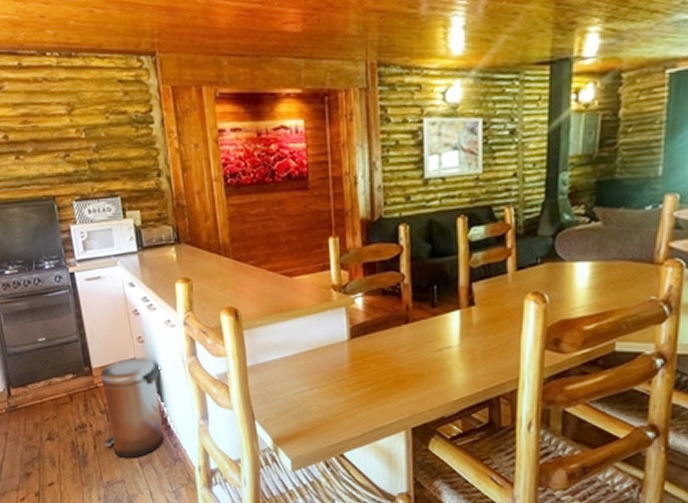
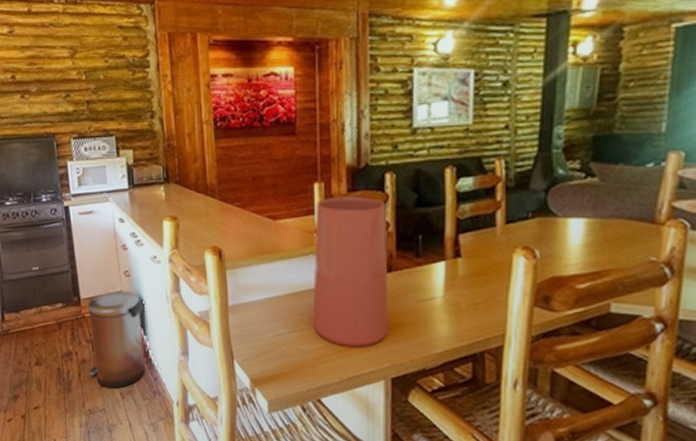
vase: none [331,250,408,400] -> present [313,197,389,348]

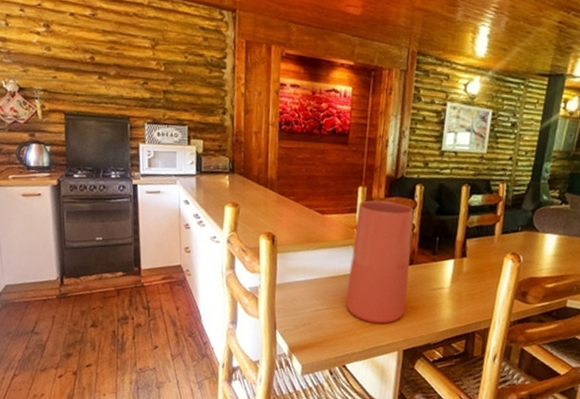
pedal bin: present [88,291,146,390] -> none [142,264,203,351]

